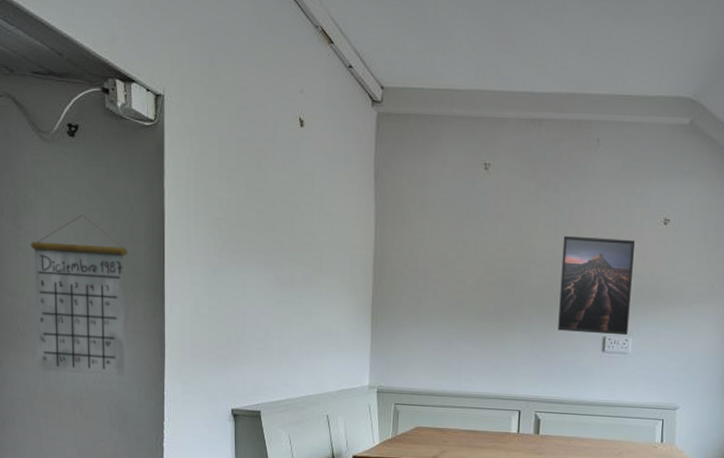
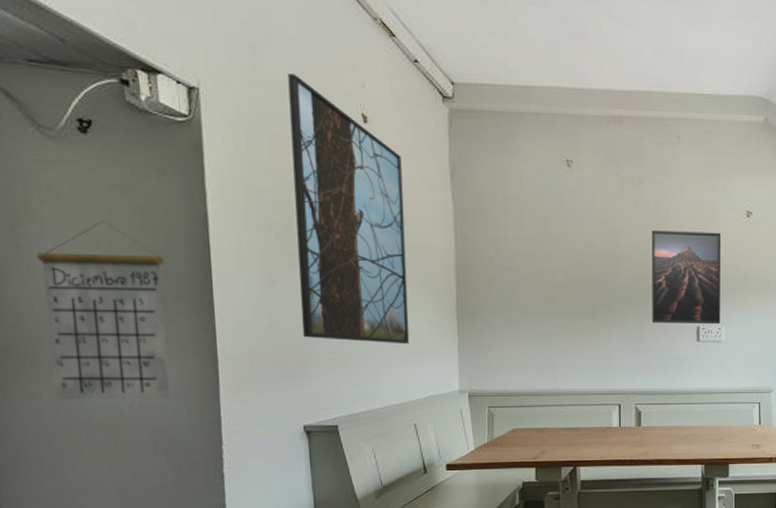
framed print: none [237,81,331,339] -> present [288,74,410,344]

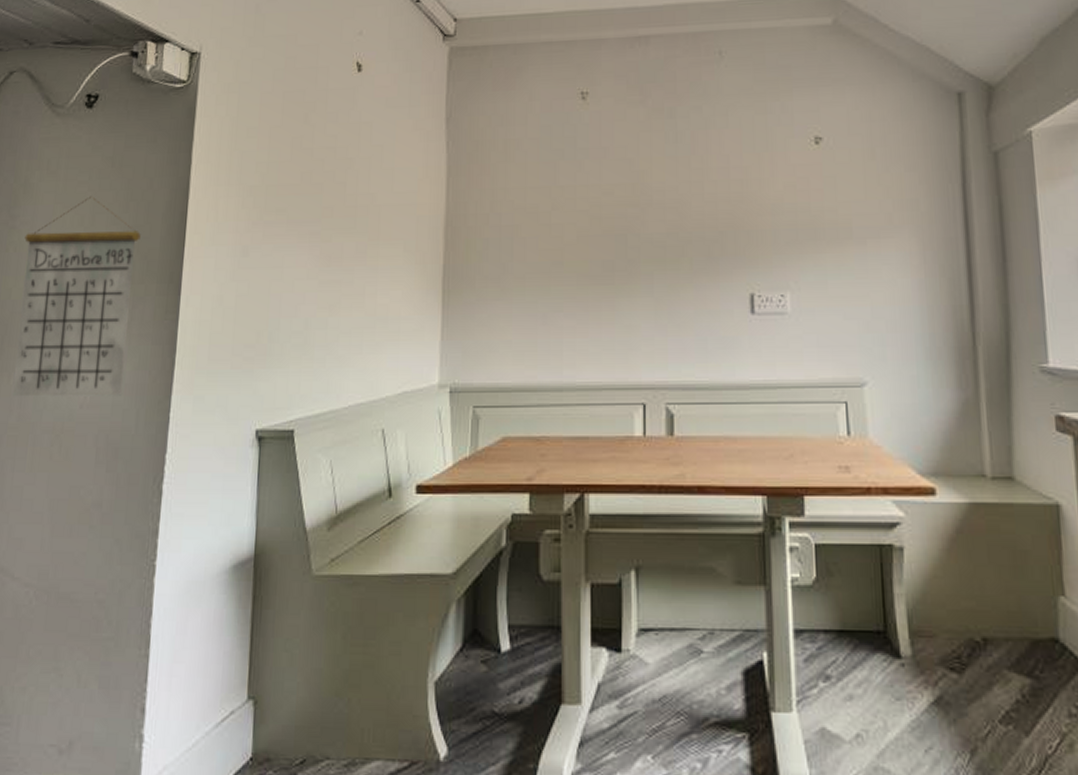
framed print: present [288,74,410,344] -> none [269,28,394,326]
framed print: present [651,231,721,325] -> none [686,166,784,290]

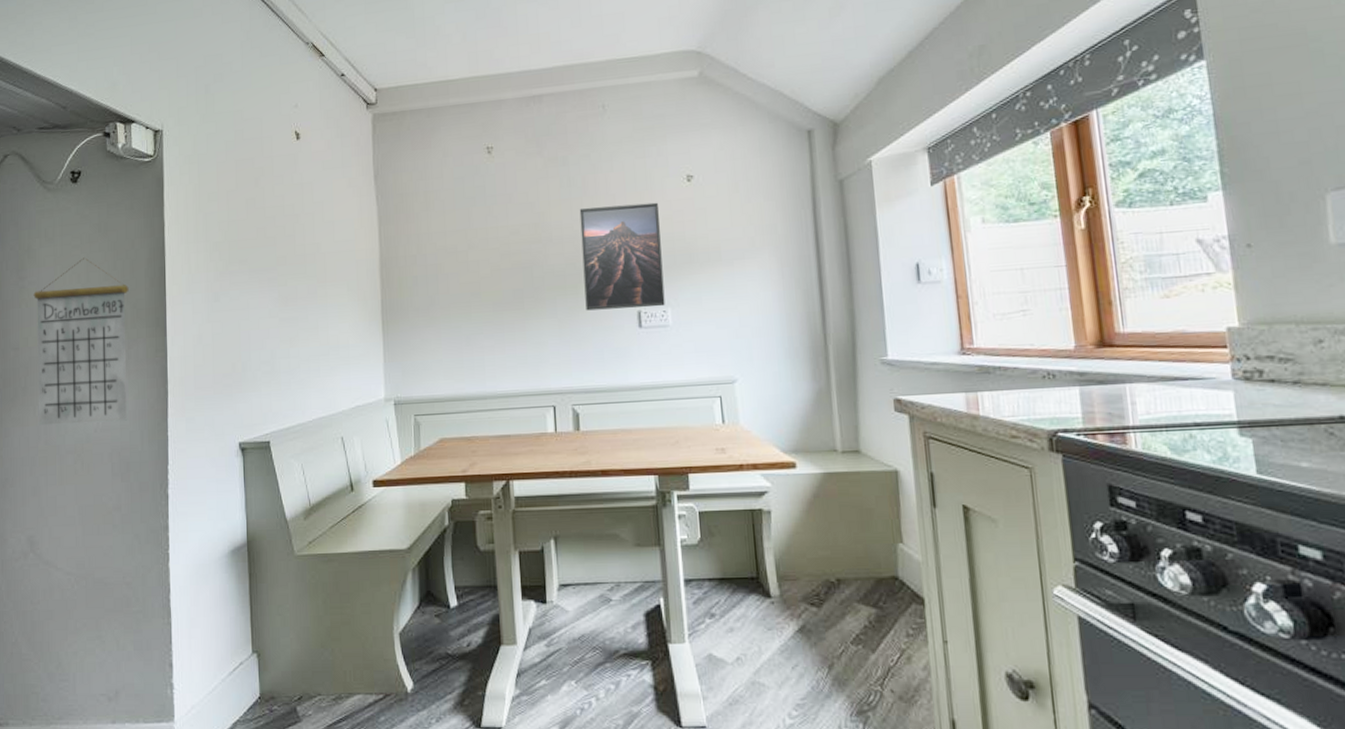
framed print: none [686,166,784,290] -> present [579,202,665,311]

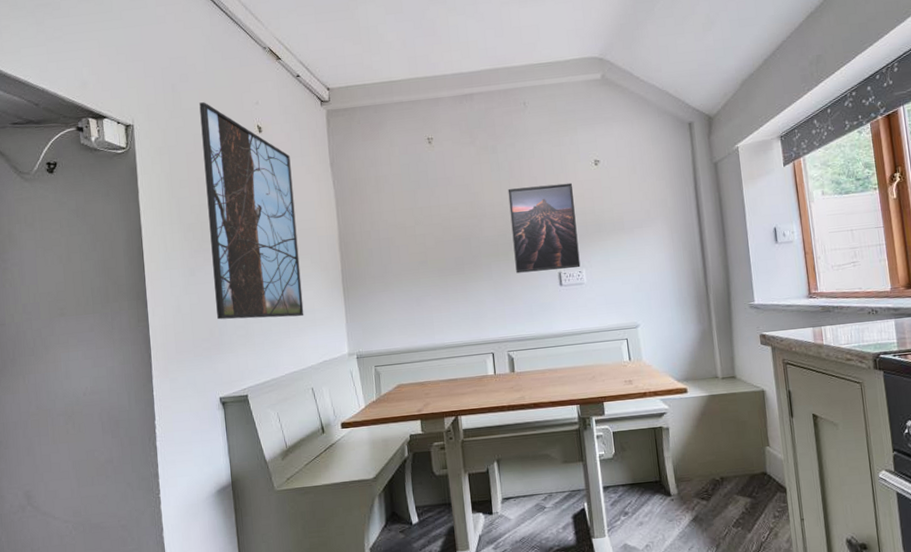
calendar: present [33,257,129,426] -> none [16,240,114,393]
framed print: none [233,105,337,353] -> present [199,102,304,320]

